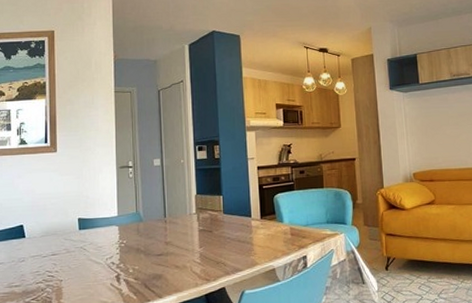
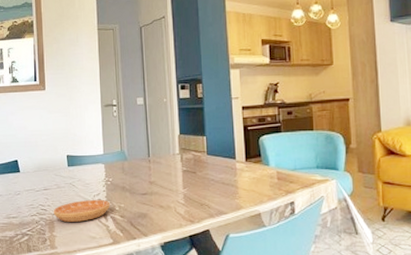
saucer: none [61,262,124,288] -> present [53,199,110,222]

